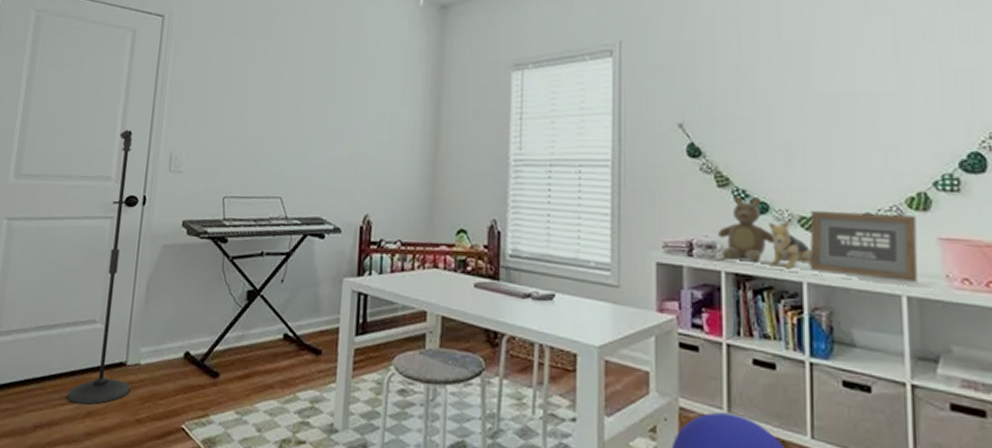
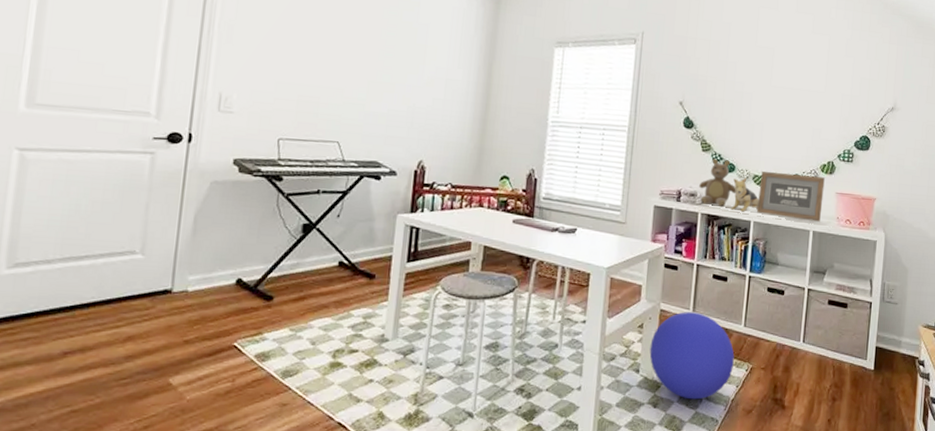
microphone stand: present [67,129,133,405] -> none [103,66,177,330]

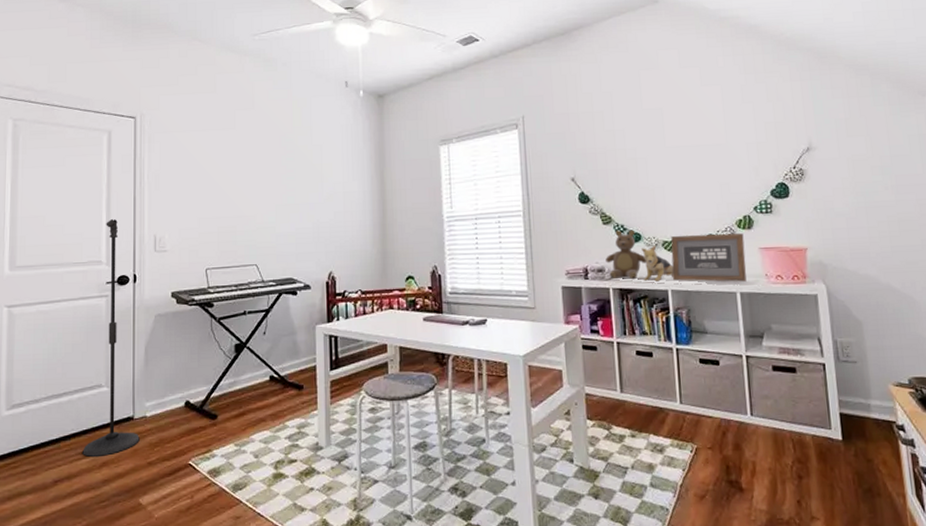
microphone stand: none [103,66,177,330] -> present [83,218,140,457]
ball: present [649,312,735,400] -> none [580,393,676,488]

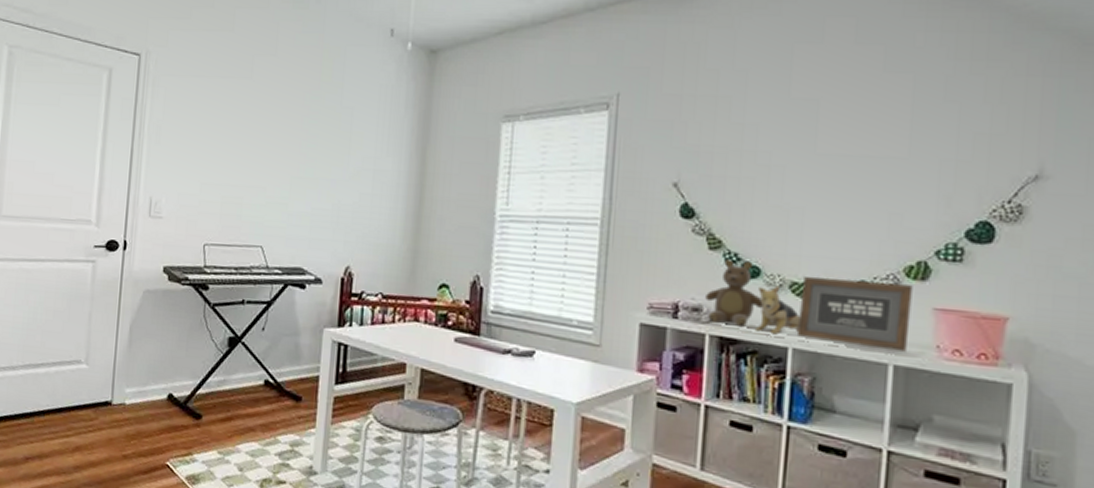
microphone stand: present [83,218,140,457] -> none [56,172,116,440]

